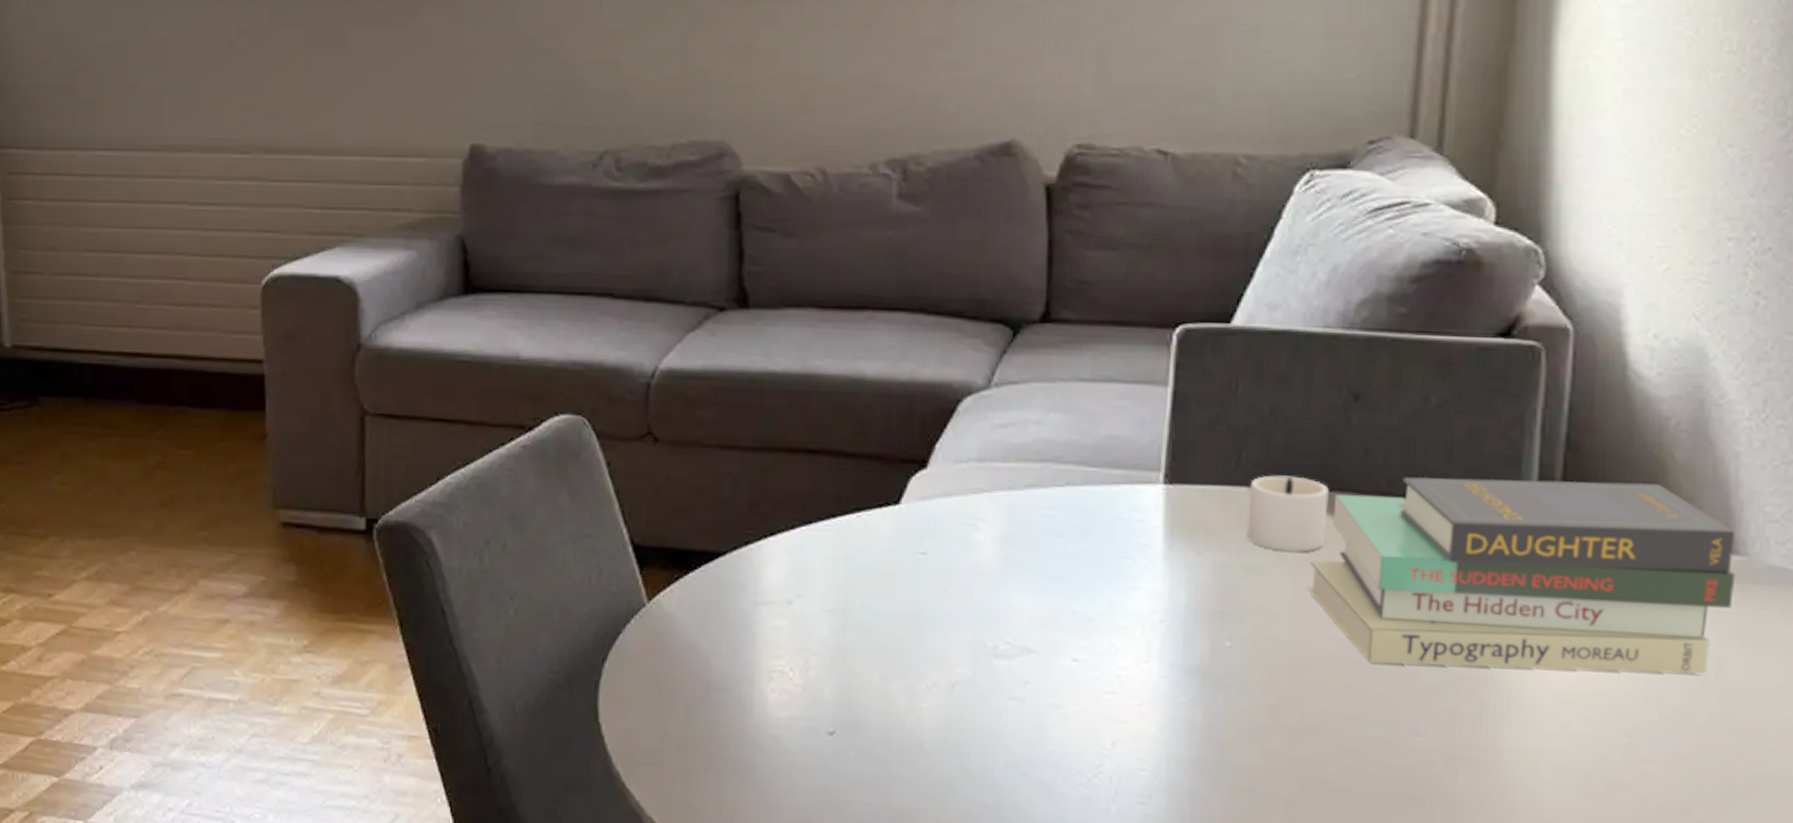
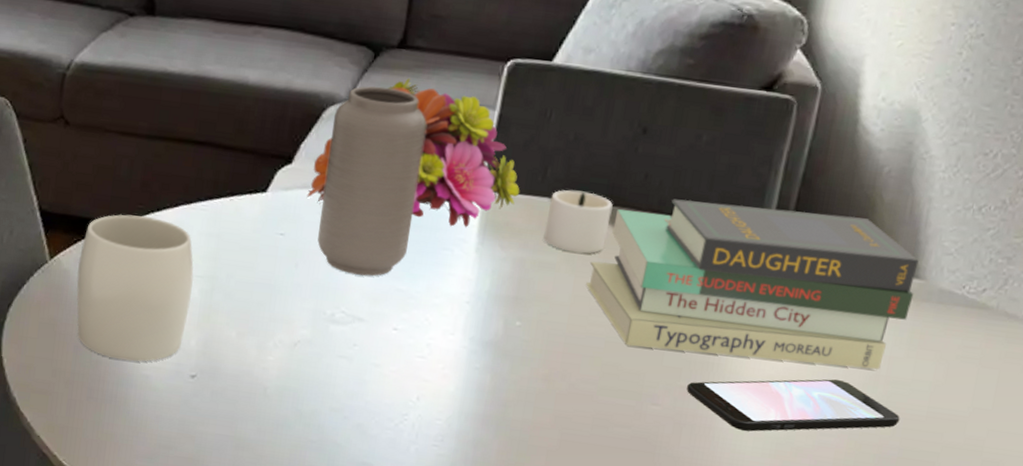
mug: none [681,542,822,719] -> present [76,214,194,362]
flower bouquet: none [948,356,1211,530] -> present [306,77,520,227]
vase: none [967,369,1087,597] -> present [317,86,427,277]
smartphone: none [1454,689,1744,763] -> present [686,379,900,432]

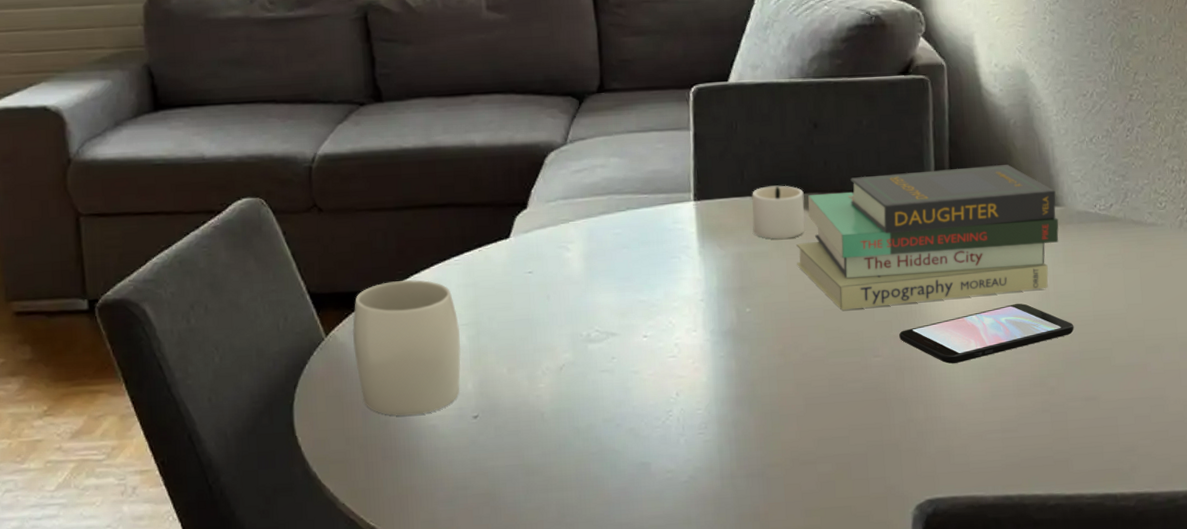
flower bouquet: present [306,77,520,227] -> none [545,116,725,239]
vase: present [317,86,427,277] -> none [555,127,641,295]

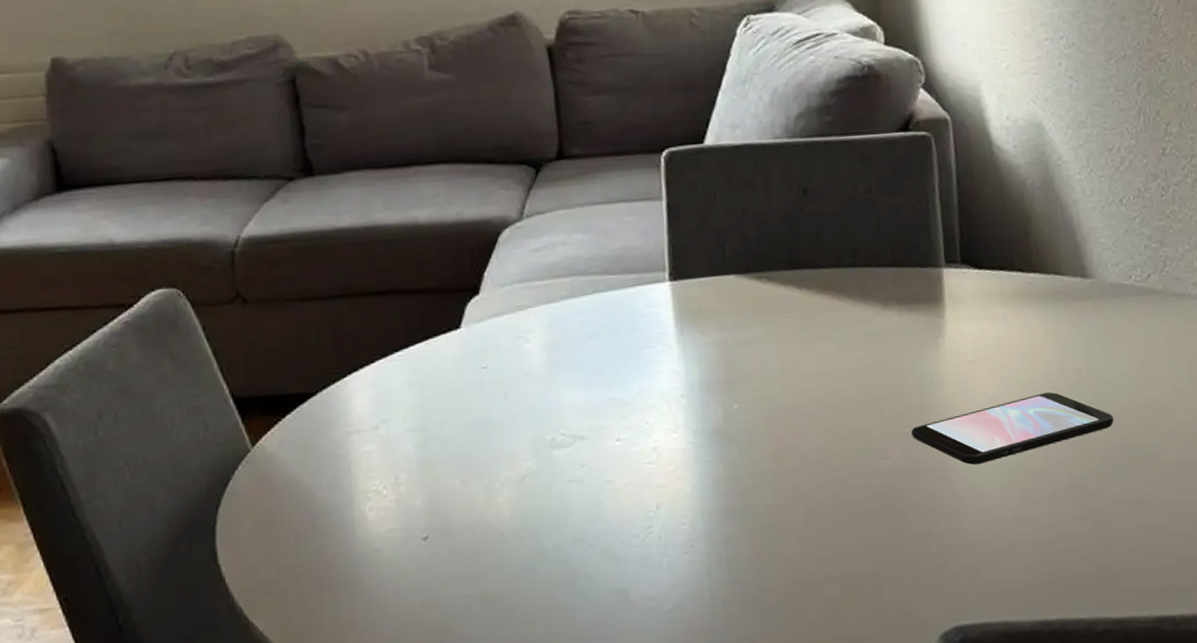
mug: present [352,280,461,416] -> none [282,379,408,539]
candle: present [751,185,805,240] -> none [735,260,798,324]
books: present [796,165,1059,310] -> none [789,231,1090,405]

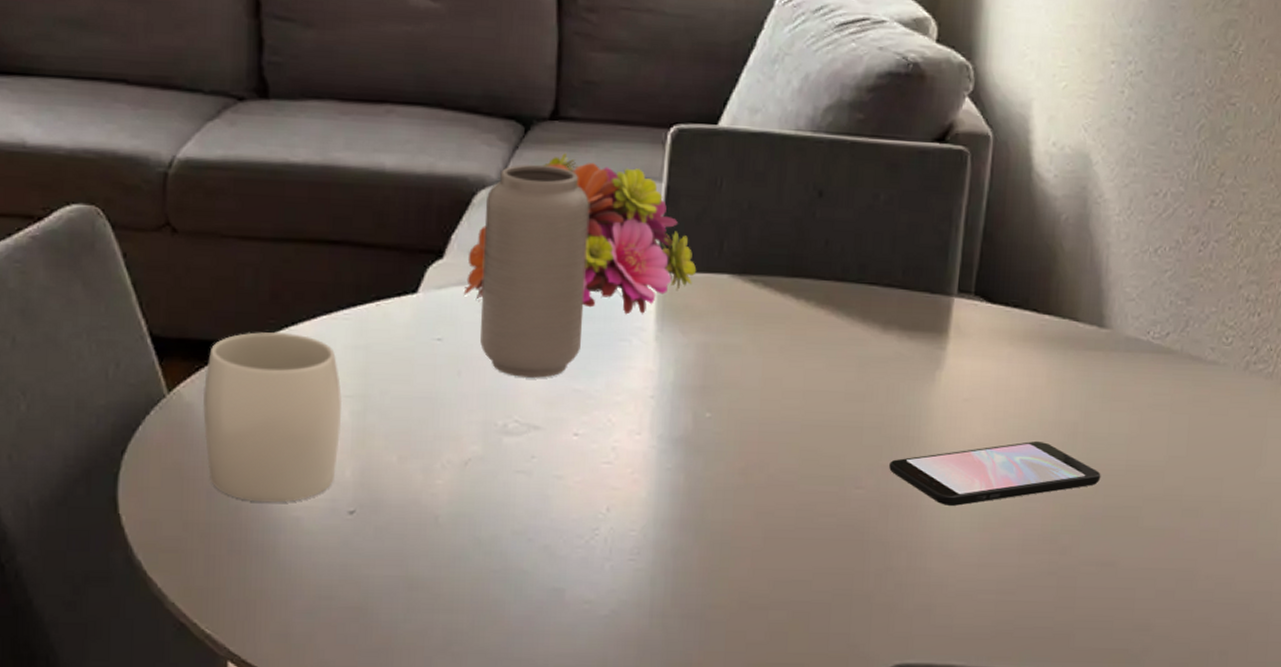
mug: none [282,379,408,539] -> present [202,332,343,503]
flower bouquet: none [500,186,705,329] -> present [463,152,697,315]
vase: none [510,199,612,393] -> present [480,164,590,378]

